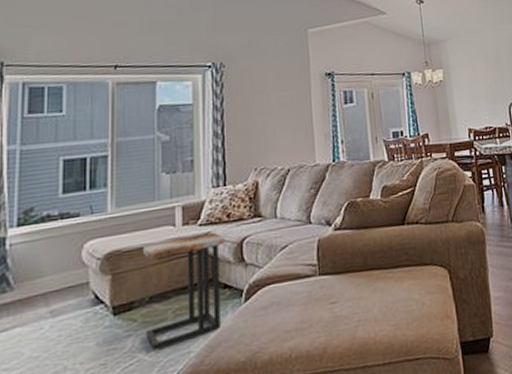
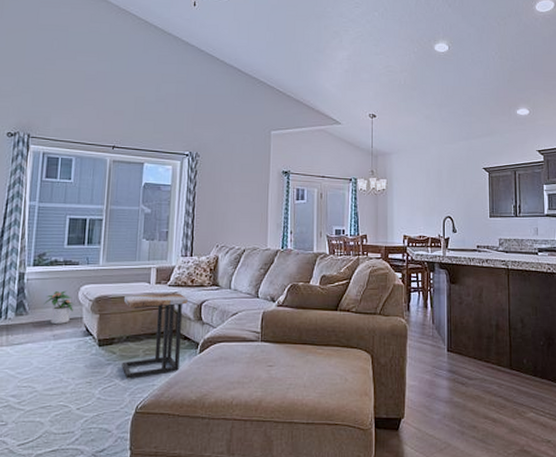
potted plant: none [35,251,78,297] -> present [44,290,75,324]

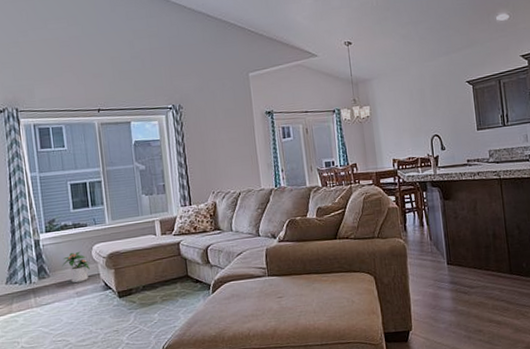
side table: present [122,293,188,379] -> none [134,241,196,324]

